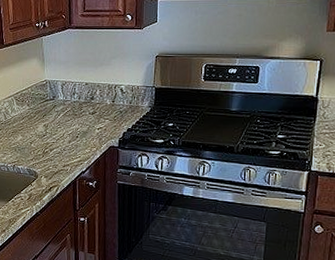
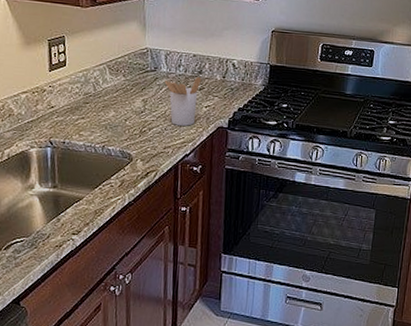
utensil holder: none [62,103,93,146] -> present [164,77,202,126]

